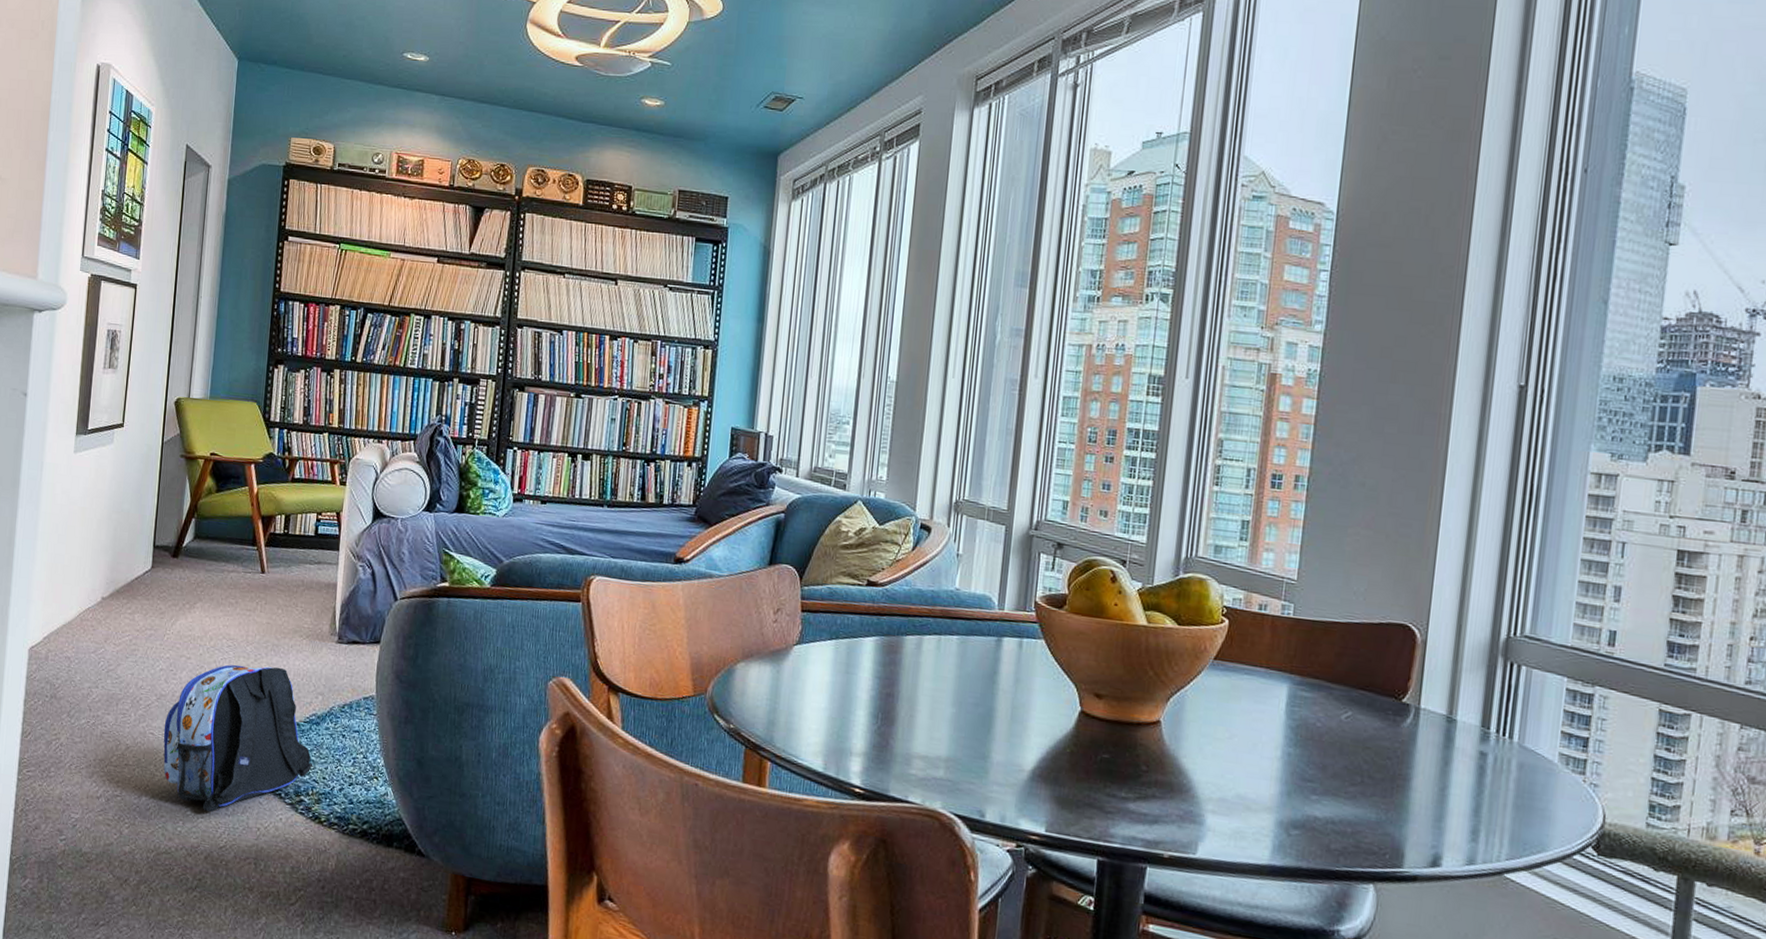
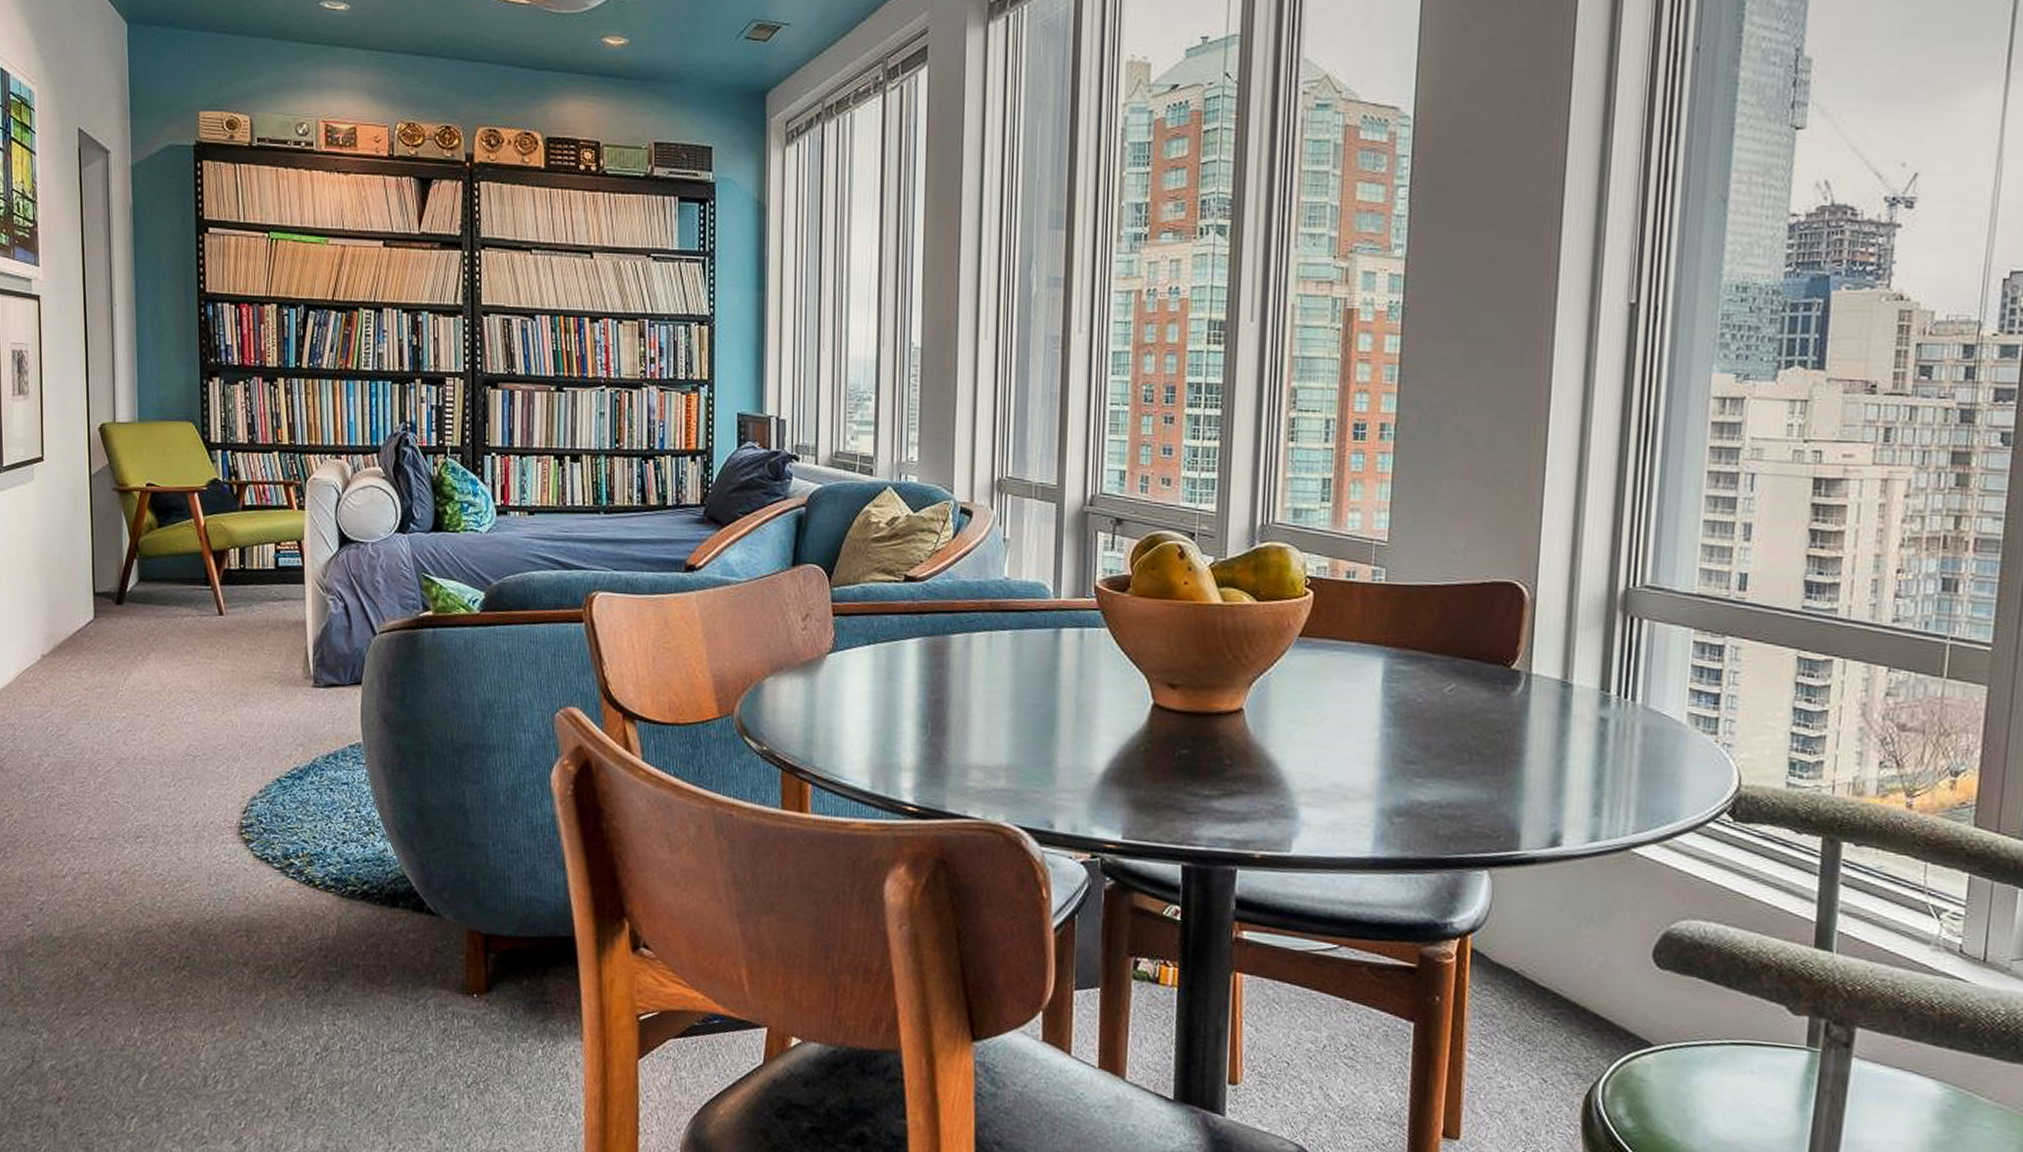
backpack: present [163,664,313,812] -> none [128,718,301,883]

